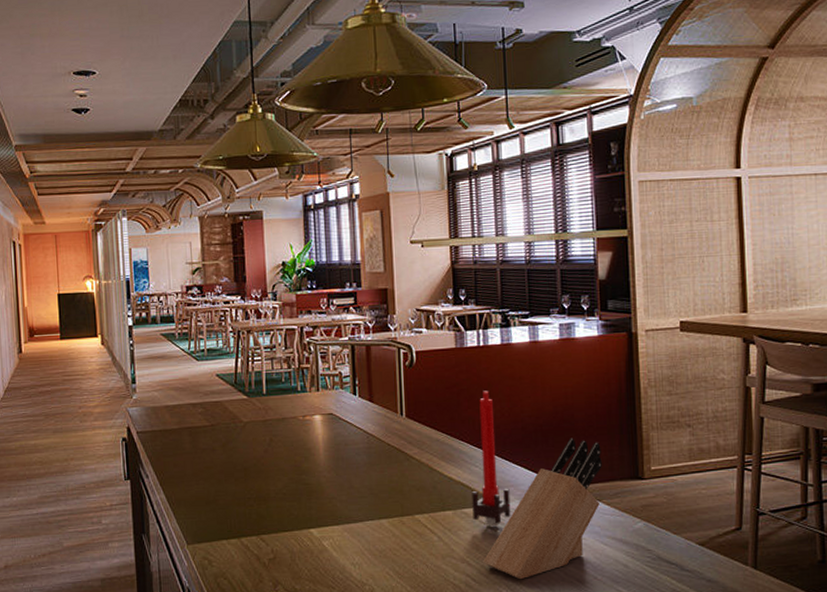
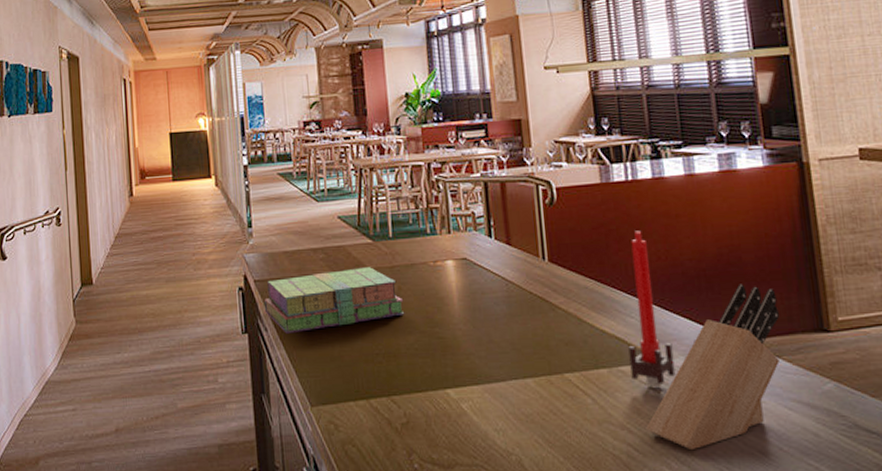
stack of books: none [145,420,275,480] -> present [263,267,405,334]

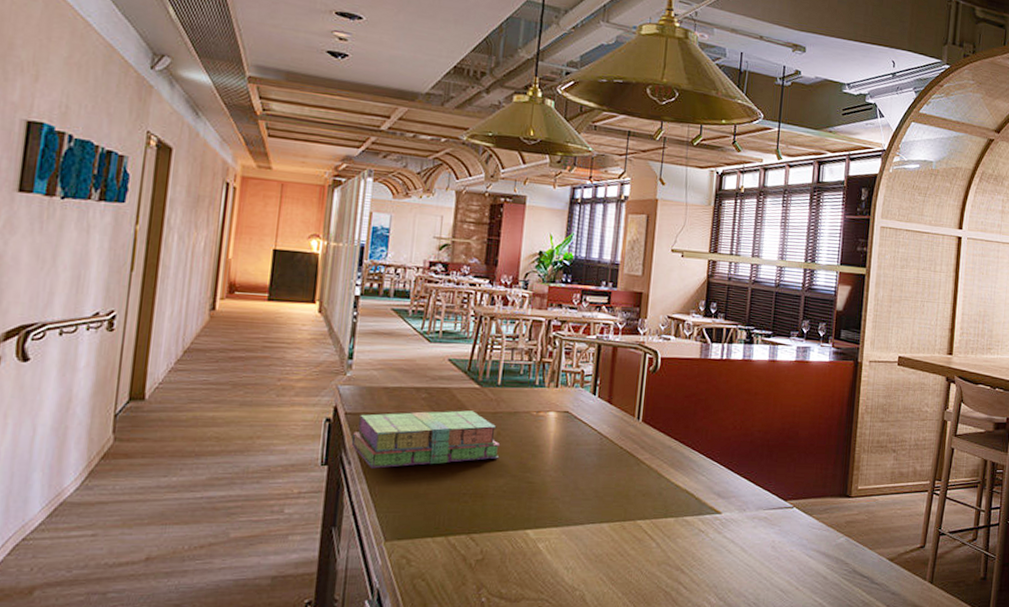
candle: present [628,230,676,388] -> none [693,402,731,536]
knife block: present [646,284,780,451] -> none [696,454,818,589]

